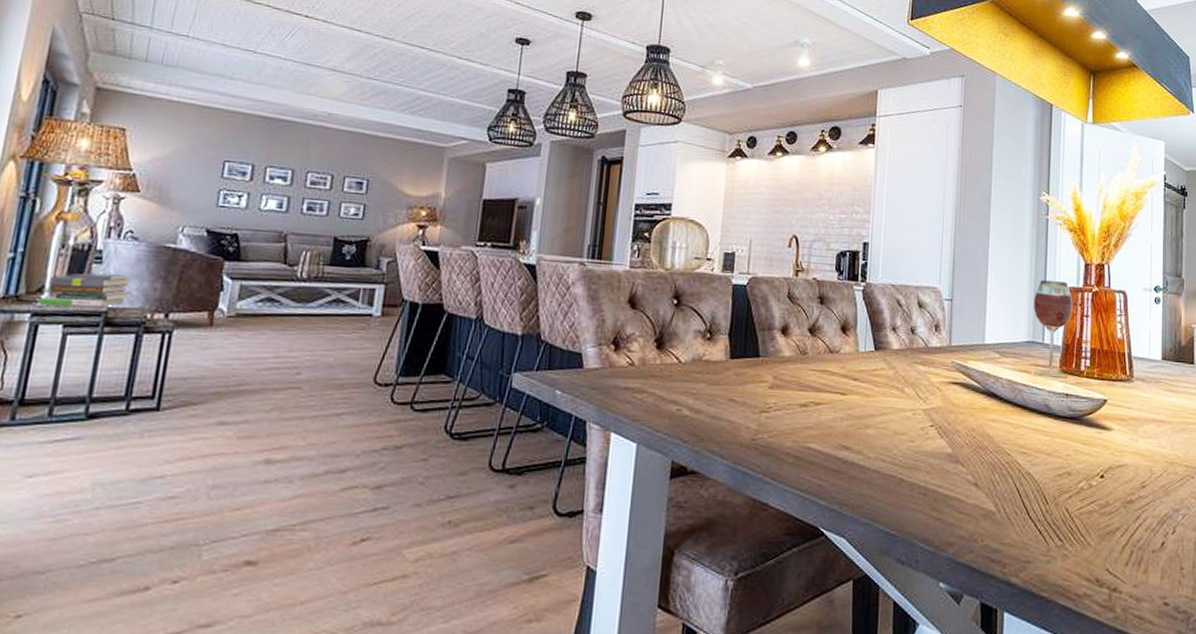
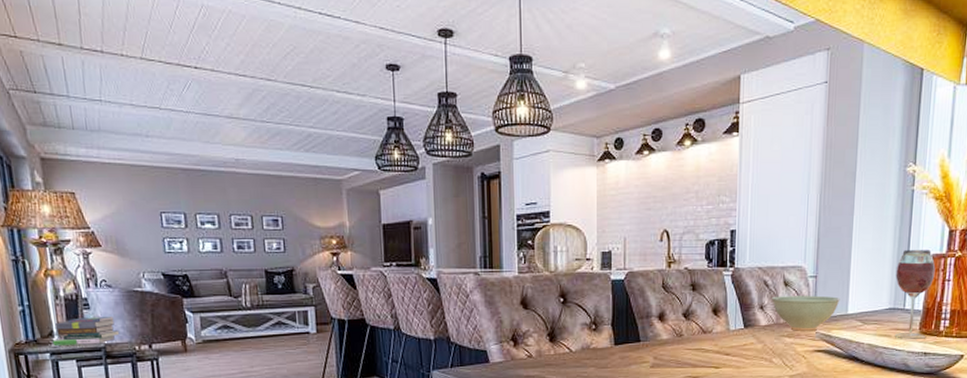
bowl: none [905,317,977,360] -> present [772,295,840,331]

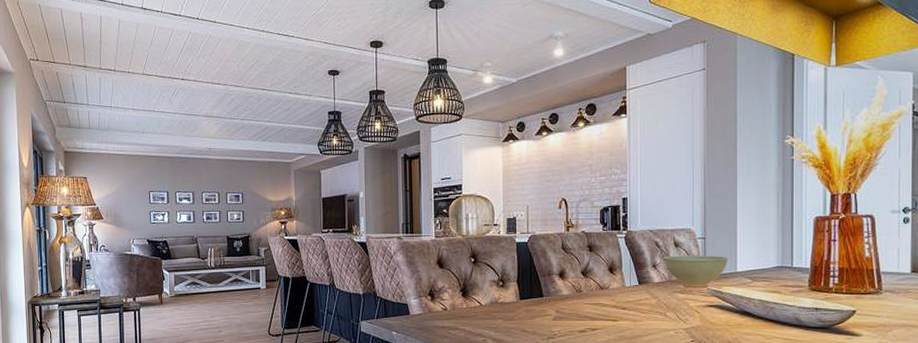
books: present [52,317,120,347] -> none [61,275,112,299]
wineglass: present [894,250,936,339] -> none [781,213,820,295]

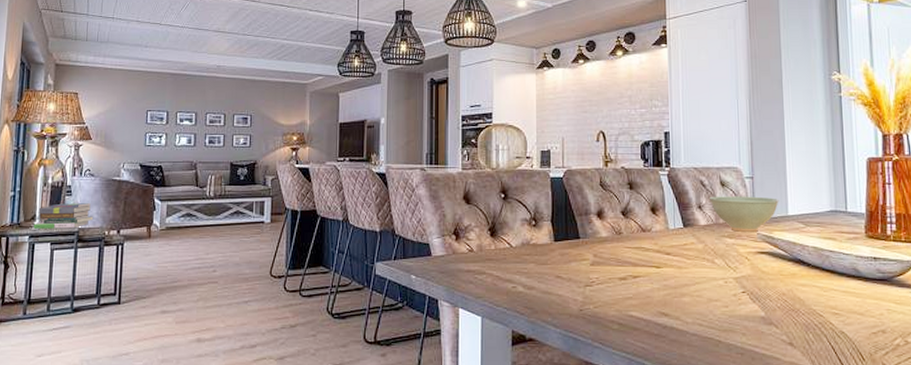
books: none [61,275,112,299] -> present [33,203,94,230]

